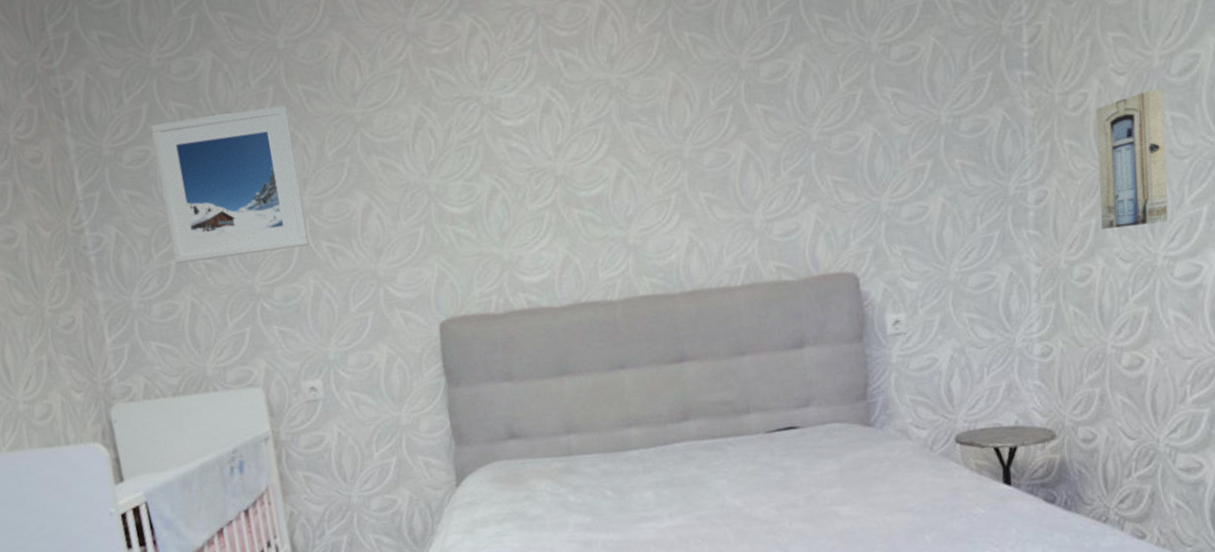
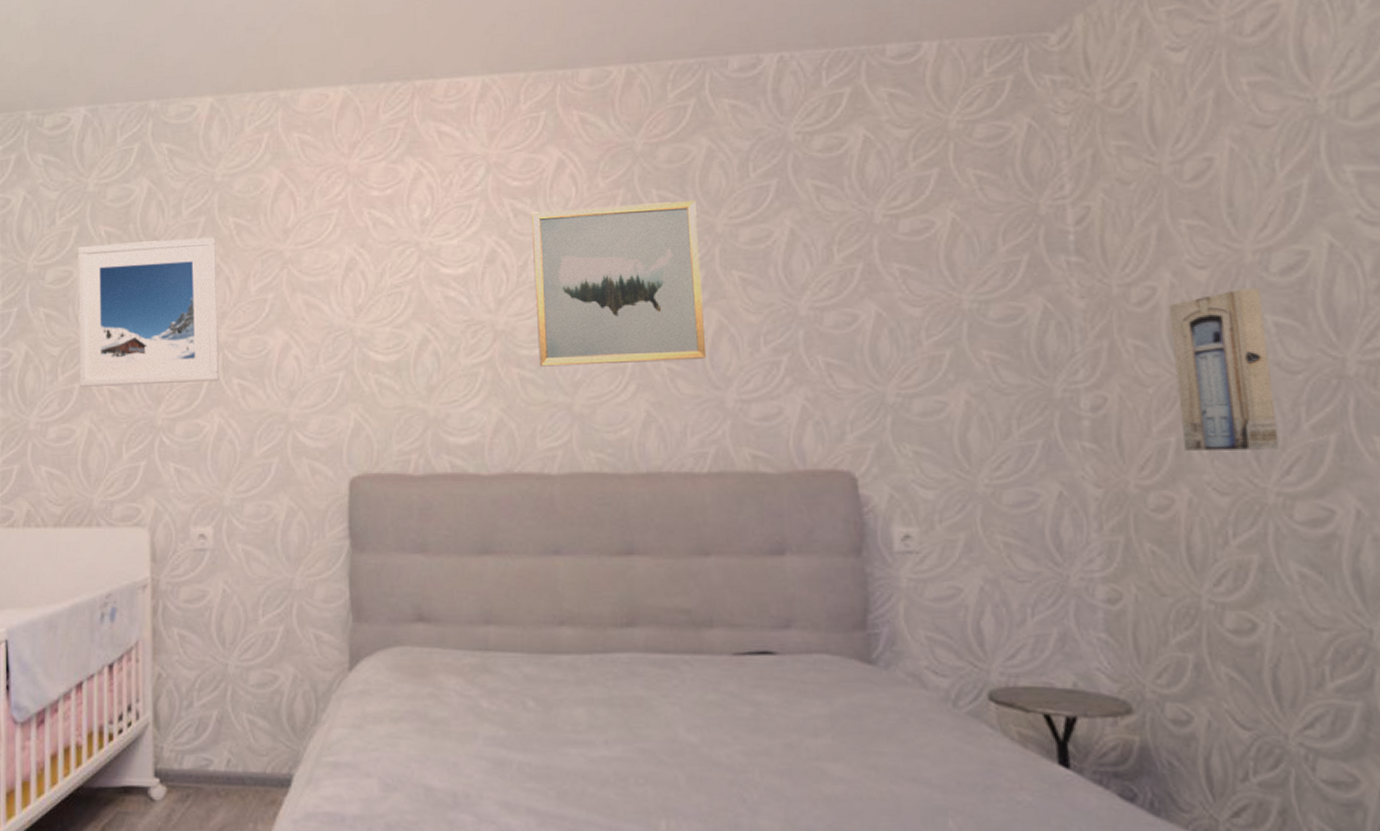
wall art: none [580,40,737,206] -> present [532,200,707,367]

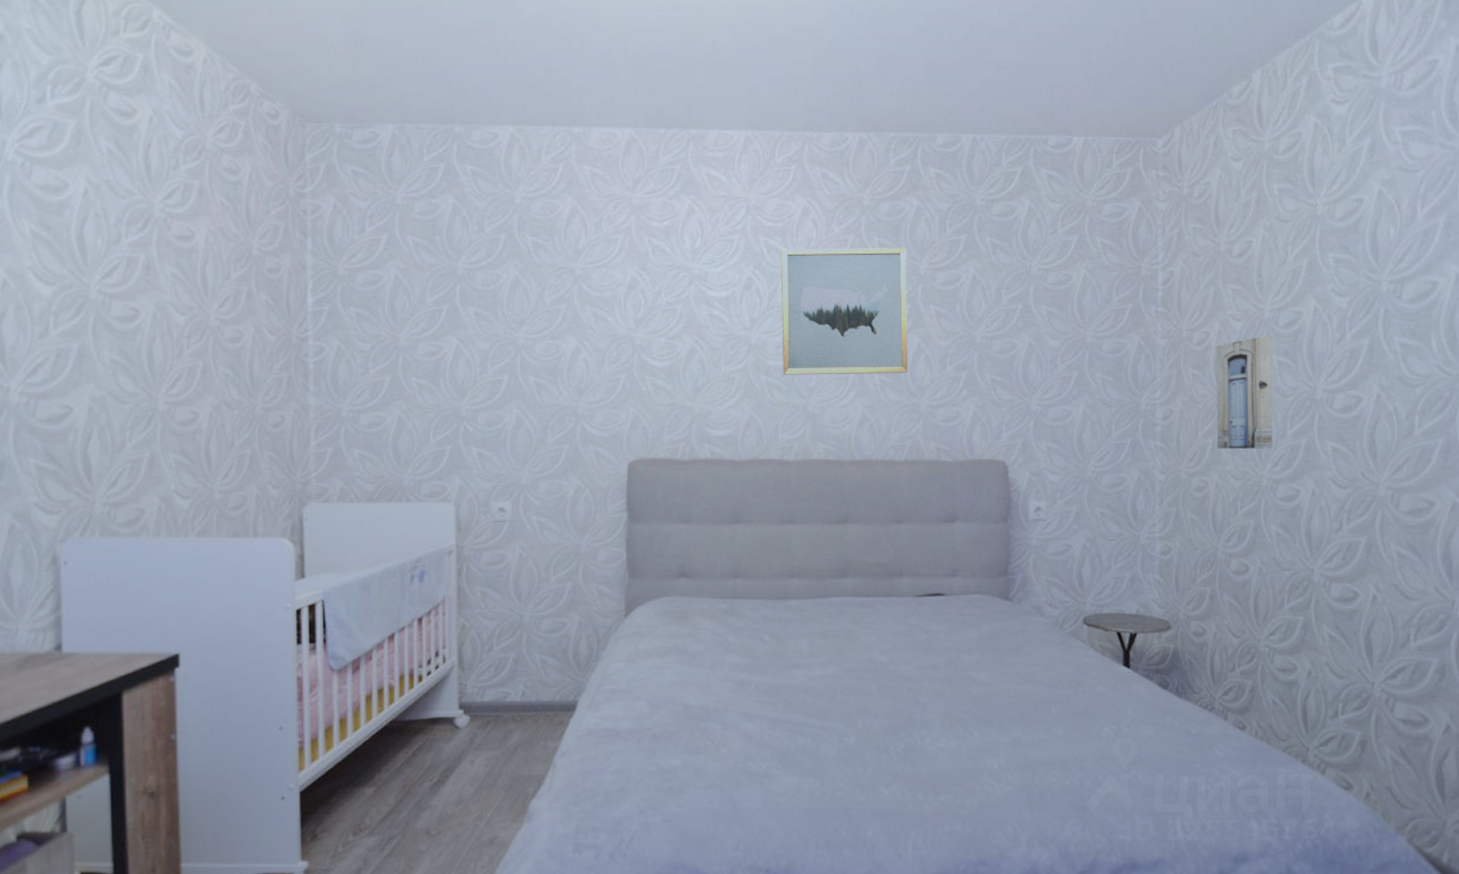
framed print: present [77,237,220,387] -> none [387,253,518,380]

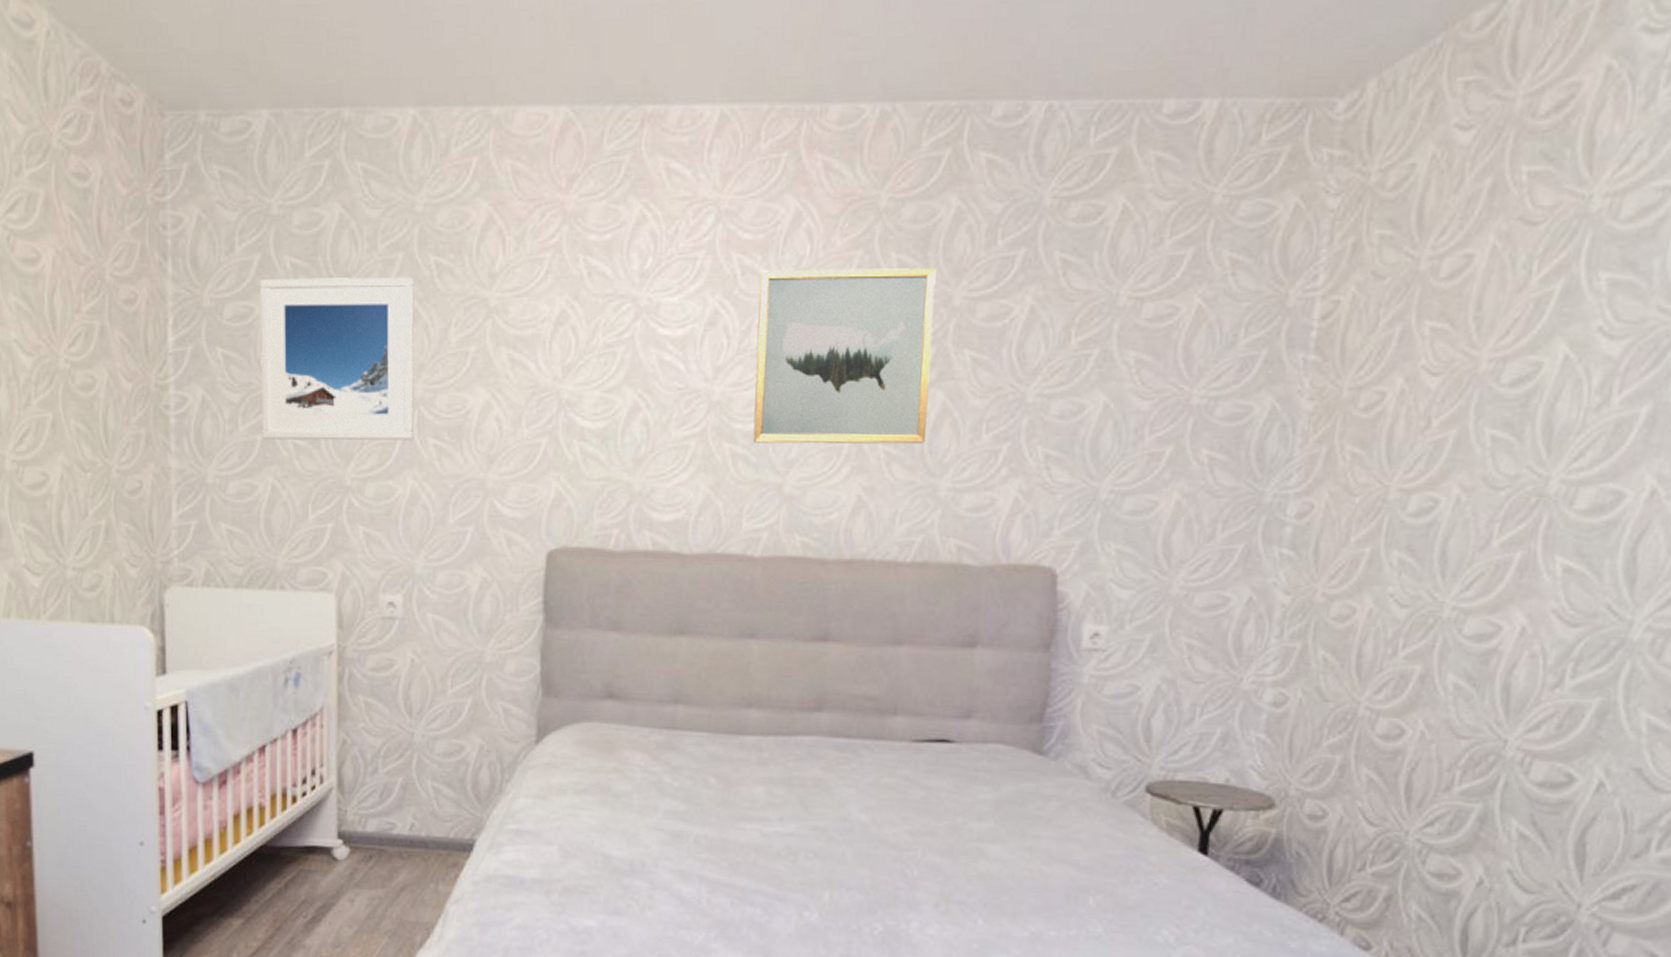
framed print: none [387,253,518,380] -> present [259,278,415,441]
wall art: present [1215,336,1273,449] -> none [1377,399,1486,565]

